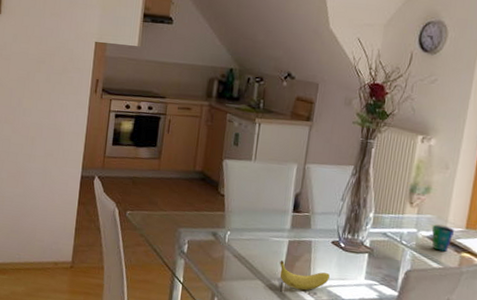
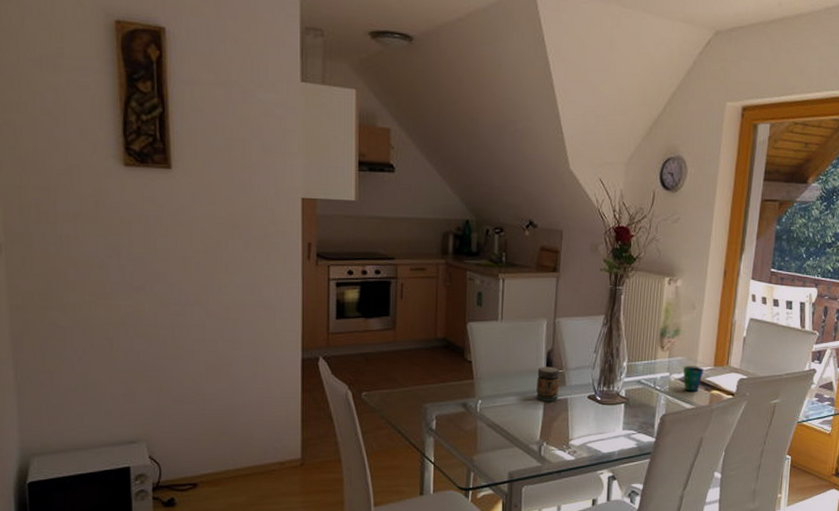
fruit: present [280,260,331,291] -> none [537,423,589,451]
jar: none [282,207,307,242] -> present [536,366,560,402]

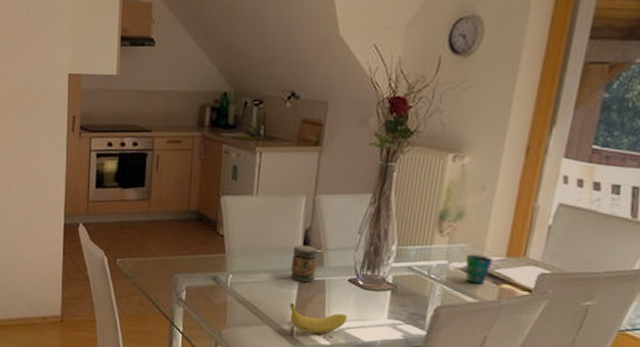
fruit: none [537,423,589,451] -> present [290,303,348,334]

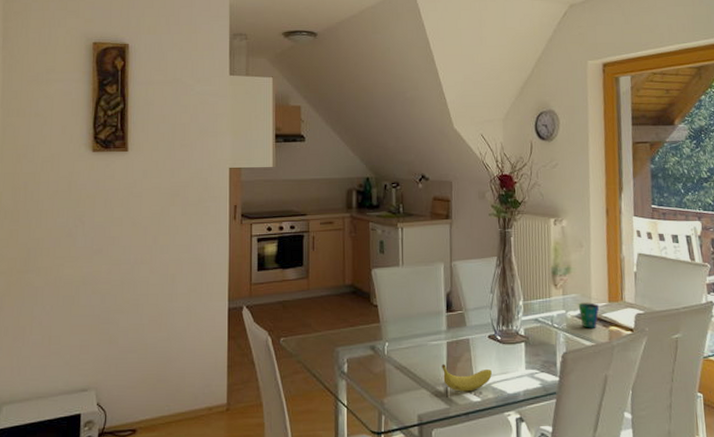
jar: present [291,245,318,283] -> none [438,308,461,343]

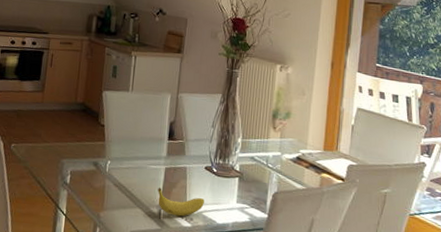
cup: present [578,302,600,328] -> none [294,147,314,173]

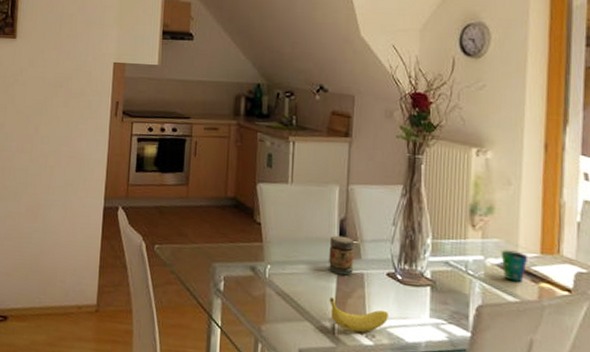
jar: none [159,135,181,169] -> present [329,235,355,276]
cup: none [294,147,314,173] -> present [501,249,529,282]

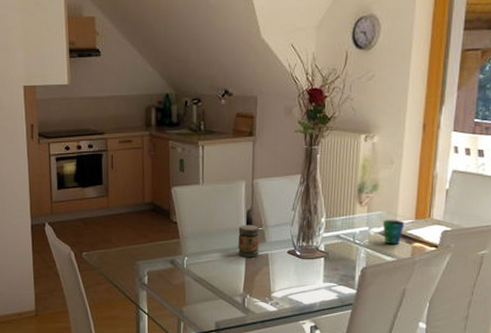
fruit: present [329,297,390,333] -> none [240,277,290,302]

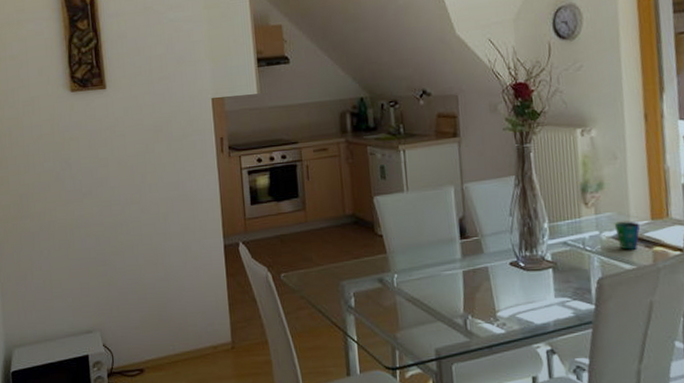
jar: present [238,225,260,258] -> none [451,234,478,272]

